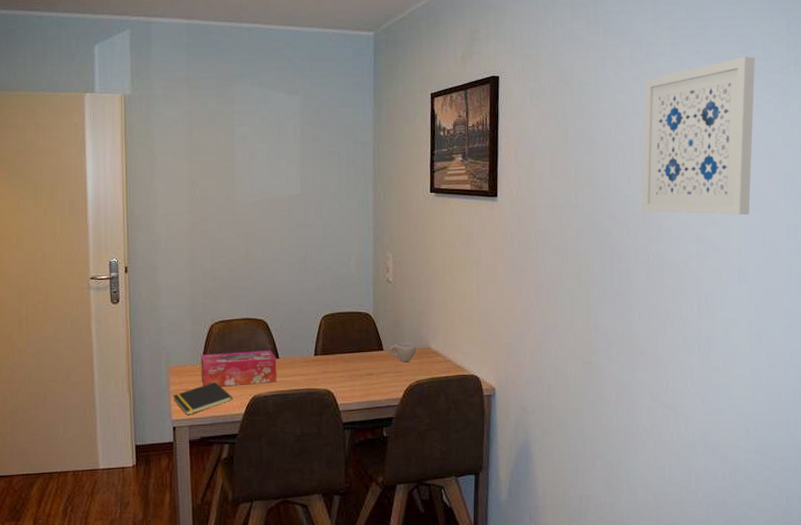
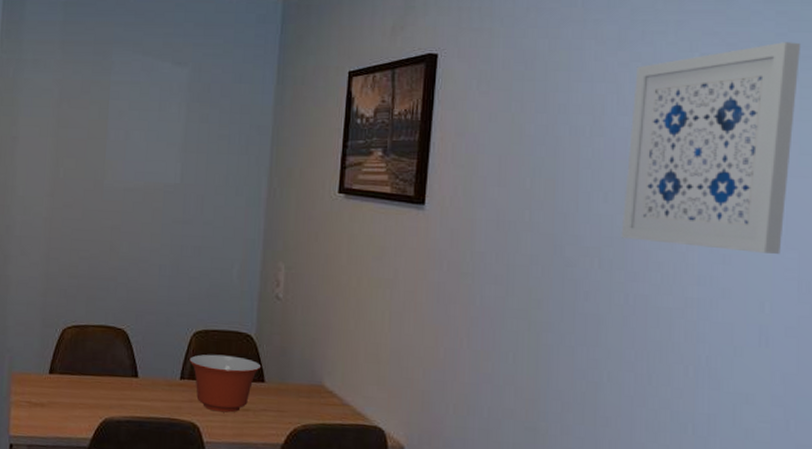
notepad: present [173,382,233,415] -> none [13,396,81,433]
tissue box: present [201,351,277,387] -> none [46,362,135,406]
mixing bowl: none [321,332,380,379] -> present [189,354,262,413]
cup: present [389,342,417,362] -> none [271,374,307,400]

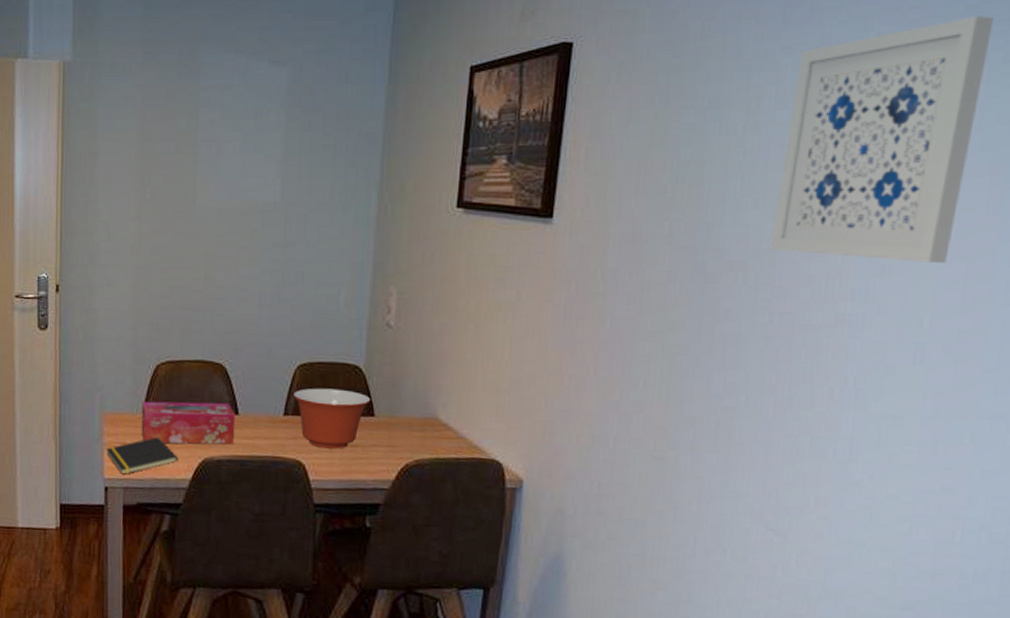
notepad: none [13,396,81,433] -> present [106,436,179,475]
tissue box: none [46,362,135,406] -> present [141,401,236,445]

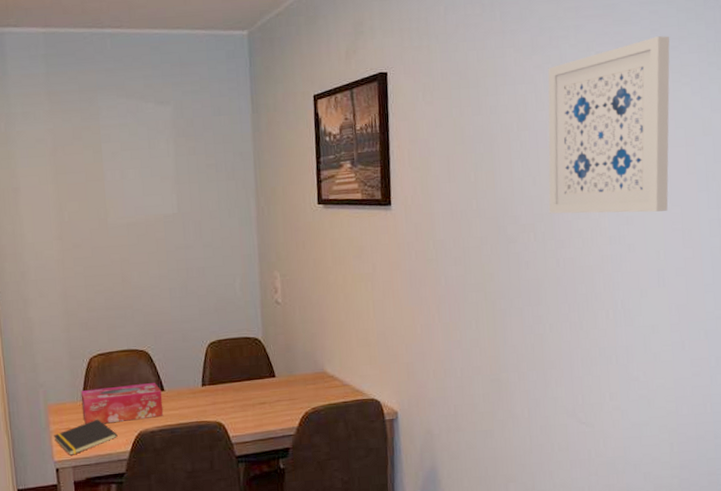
mixing bowl: present [293,388,371,449] -> none [208,358,271,409]

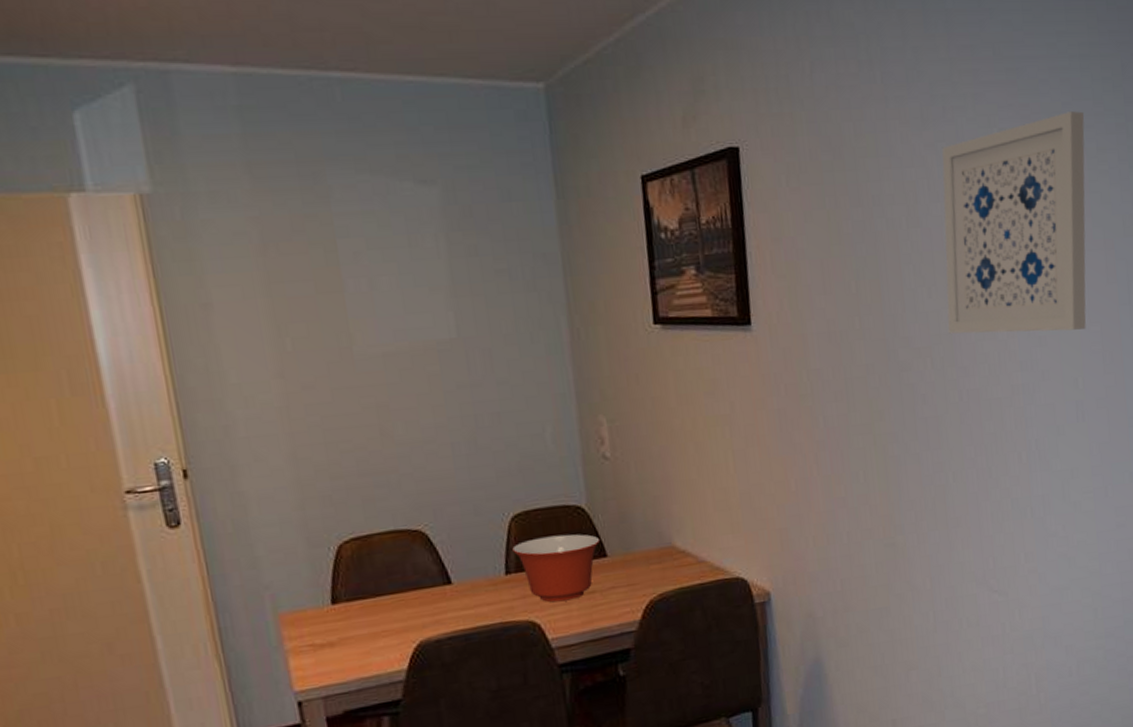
notepad: present [54,419,118,456] -> none [291,628,388,682]
tissue box: present [80,383,164,424] -> none [327,574,453,637]
mixing bowl: none [208,358,271,409] -> present [512,534,601,603]

